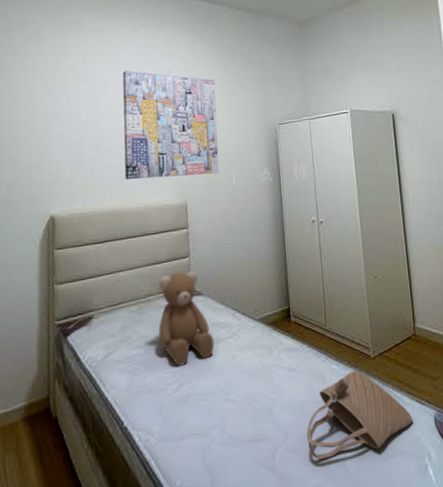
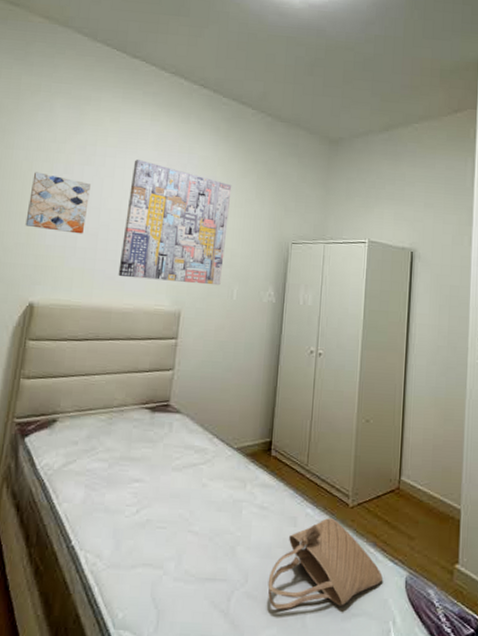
wall art: none [34,97,88,148] -> present [25,172,91,234]
teddy bear: present [159,271,215,366] -> none [126,385,186,487]

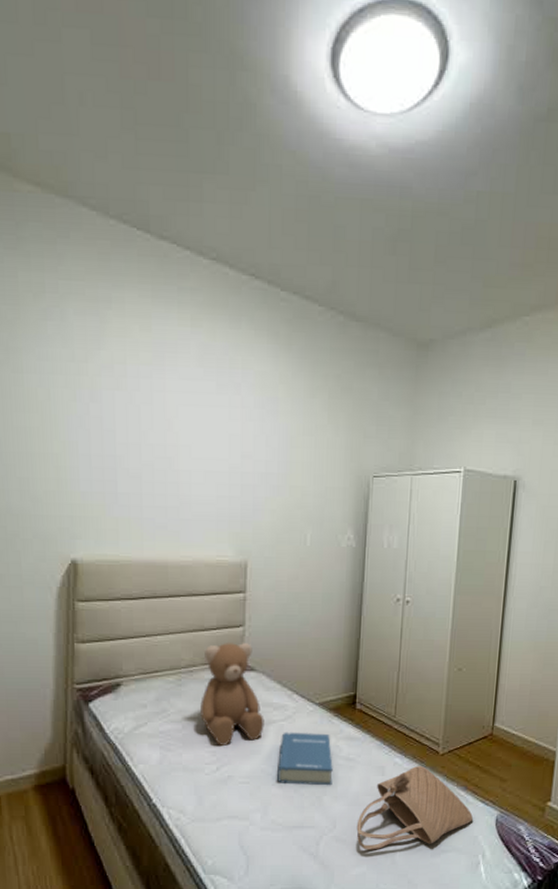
wall art: present [25,172,91,234] -> none [52,401,126,477]
wall art: present [118,159,232,286] -> none [170,379,298,530]
teddy bear: none [126,385,186,487] -> present [200,643,264,746]
hardback book: none [193,476,248,536] -> present [277,732,333,786]

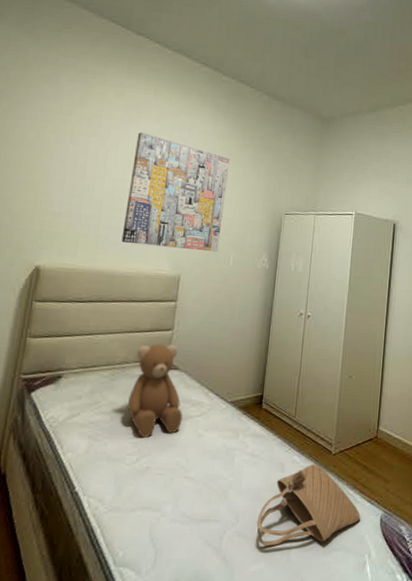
wall art: none [170,379,298,530] -> present [121,131,230,252]
hardback book: present [277,732,333,786] -> none [189,427,240,481]

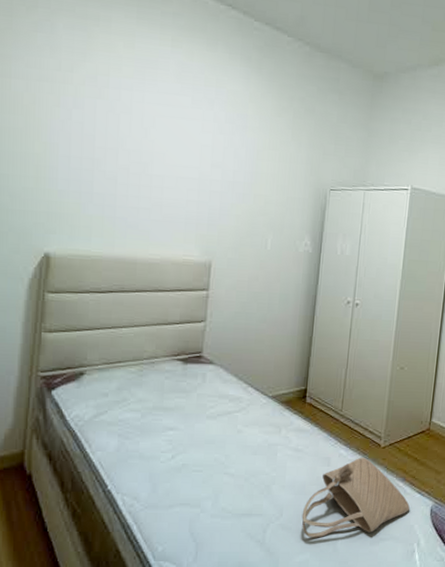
wall art: present [121,131,230,252] -> none [142,92,266,235]
teddy bear: present [127,344,183,438] -> none [159,337,220,435]

